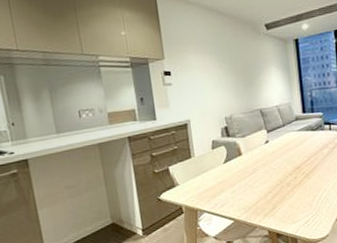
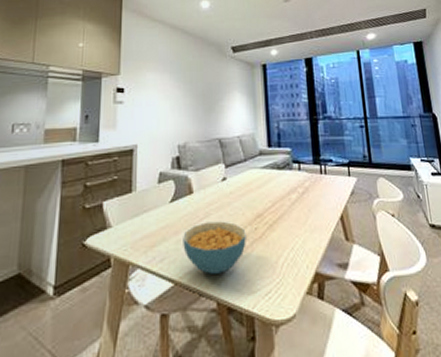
cereal bowl: none [237,174,288,213] -> present [183,221,246,274]

